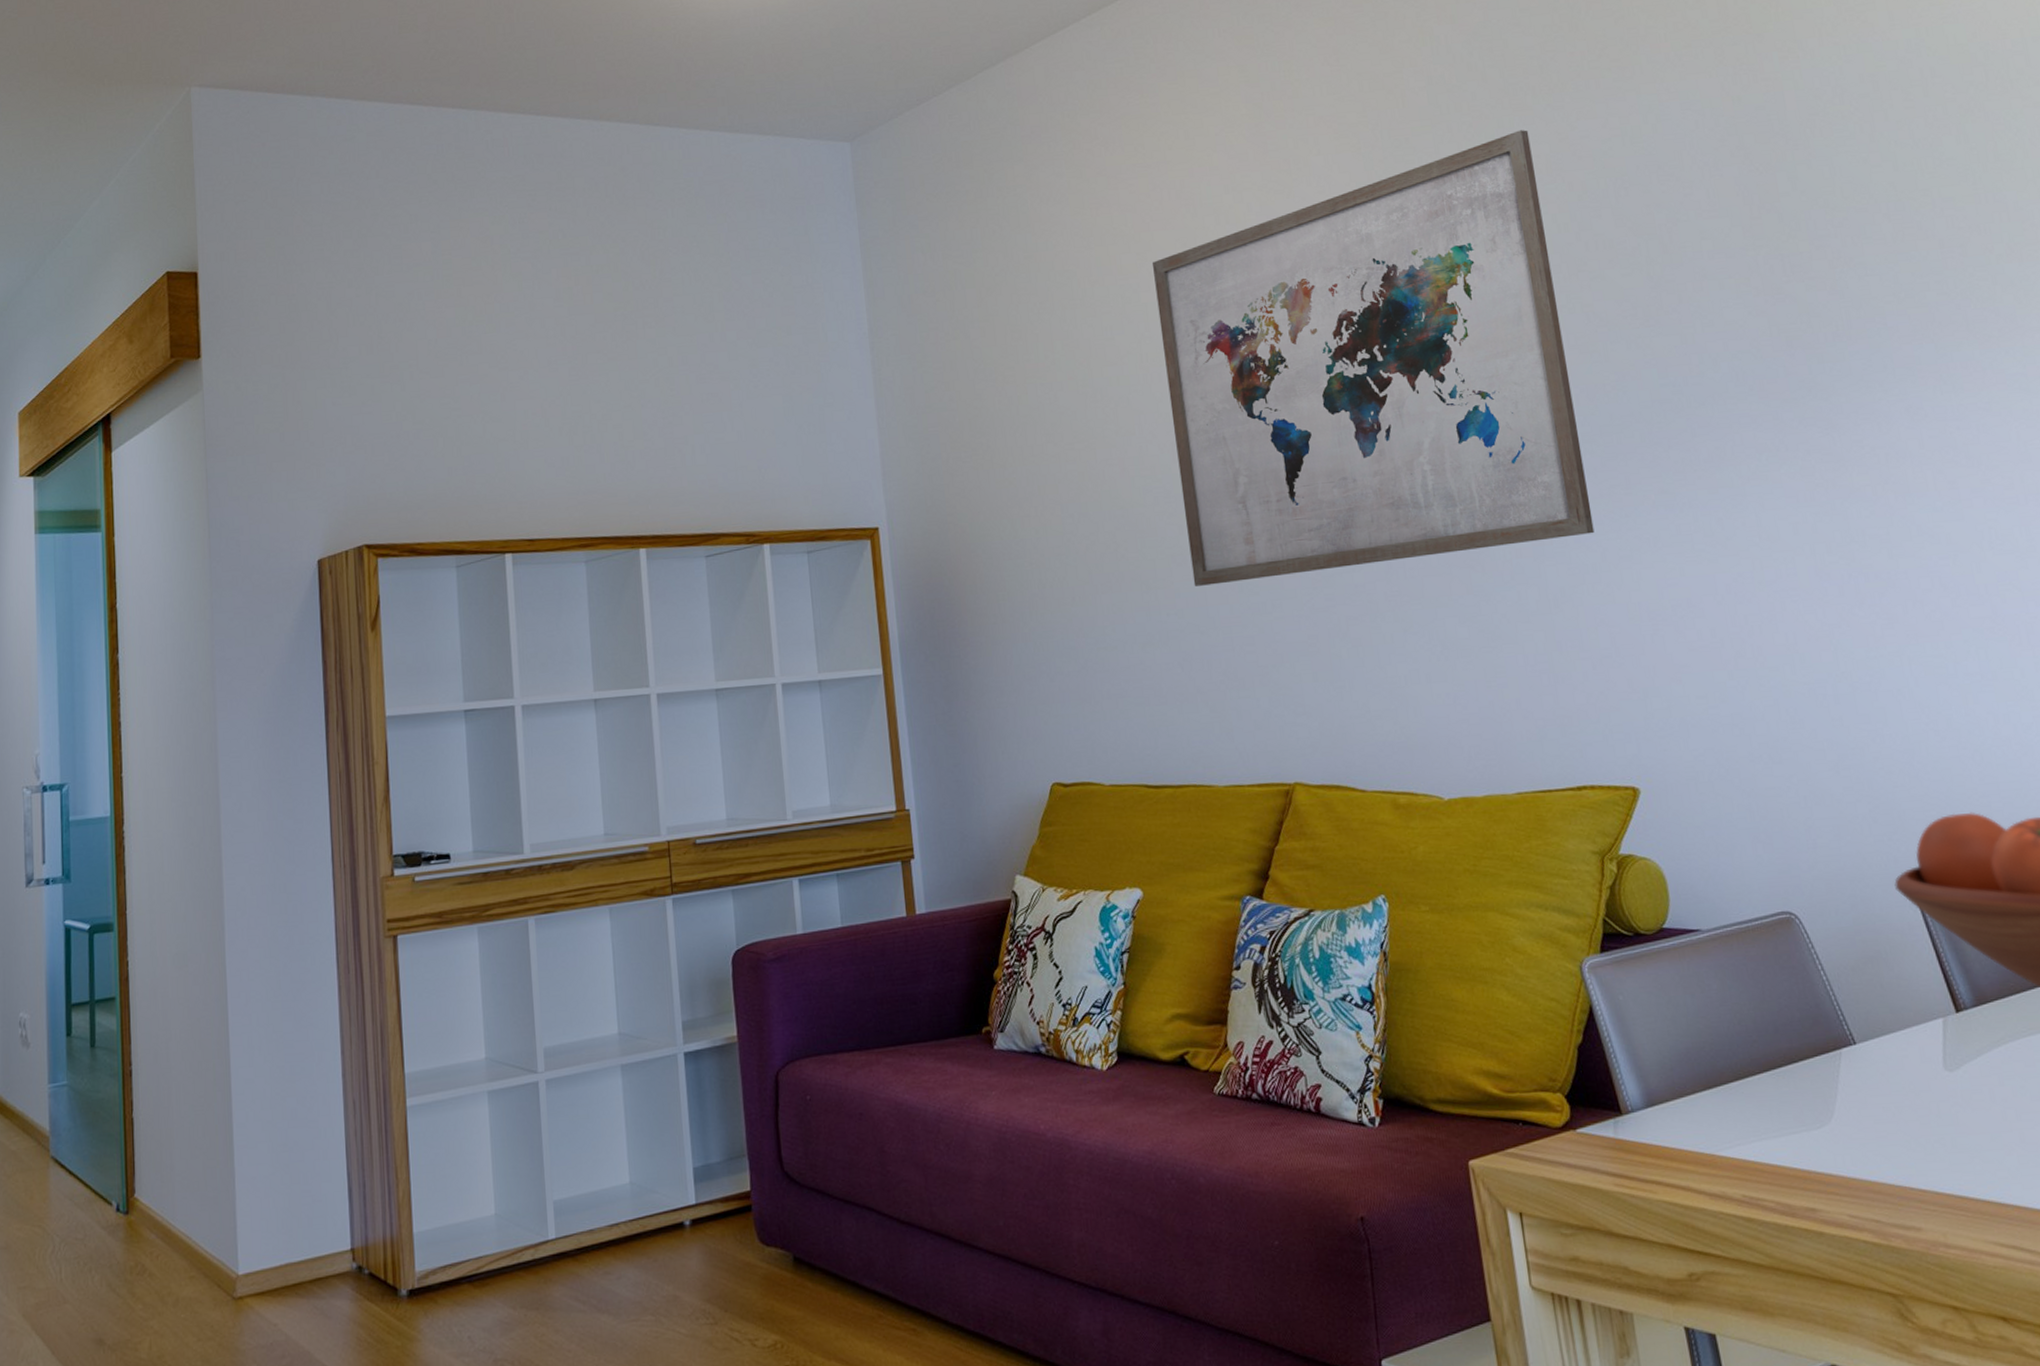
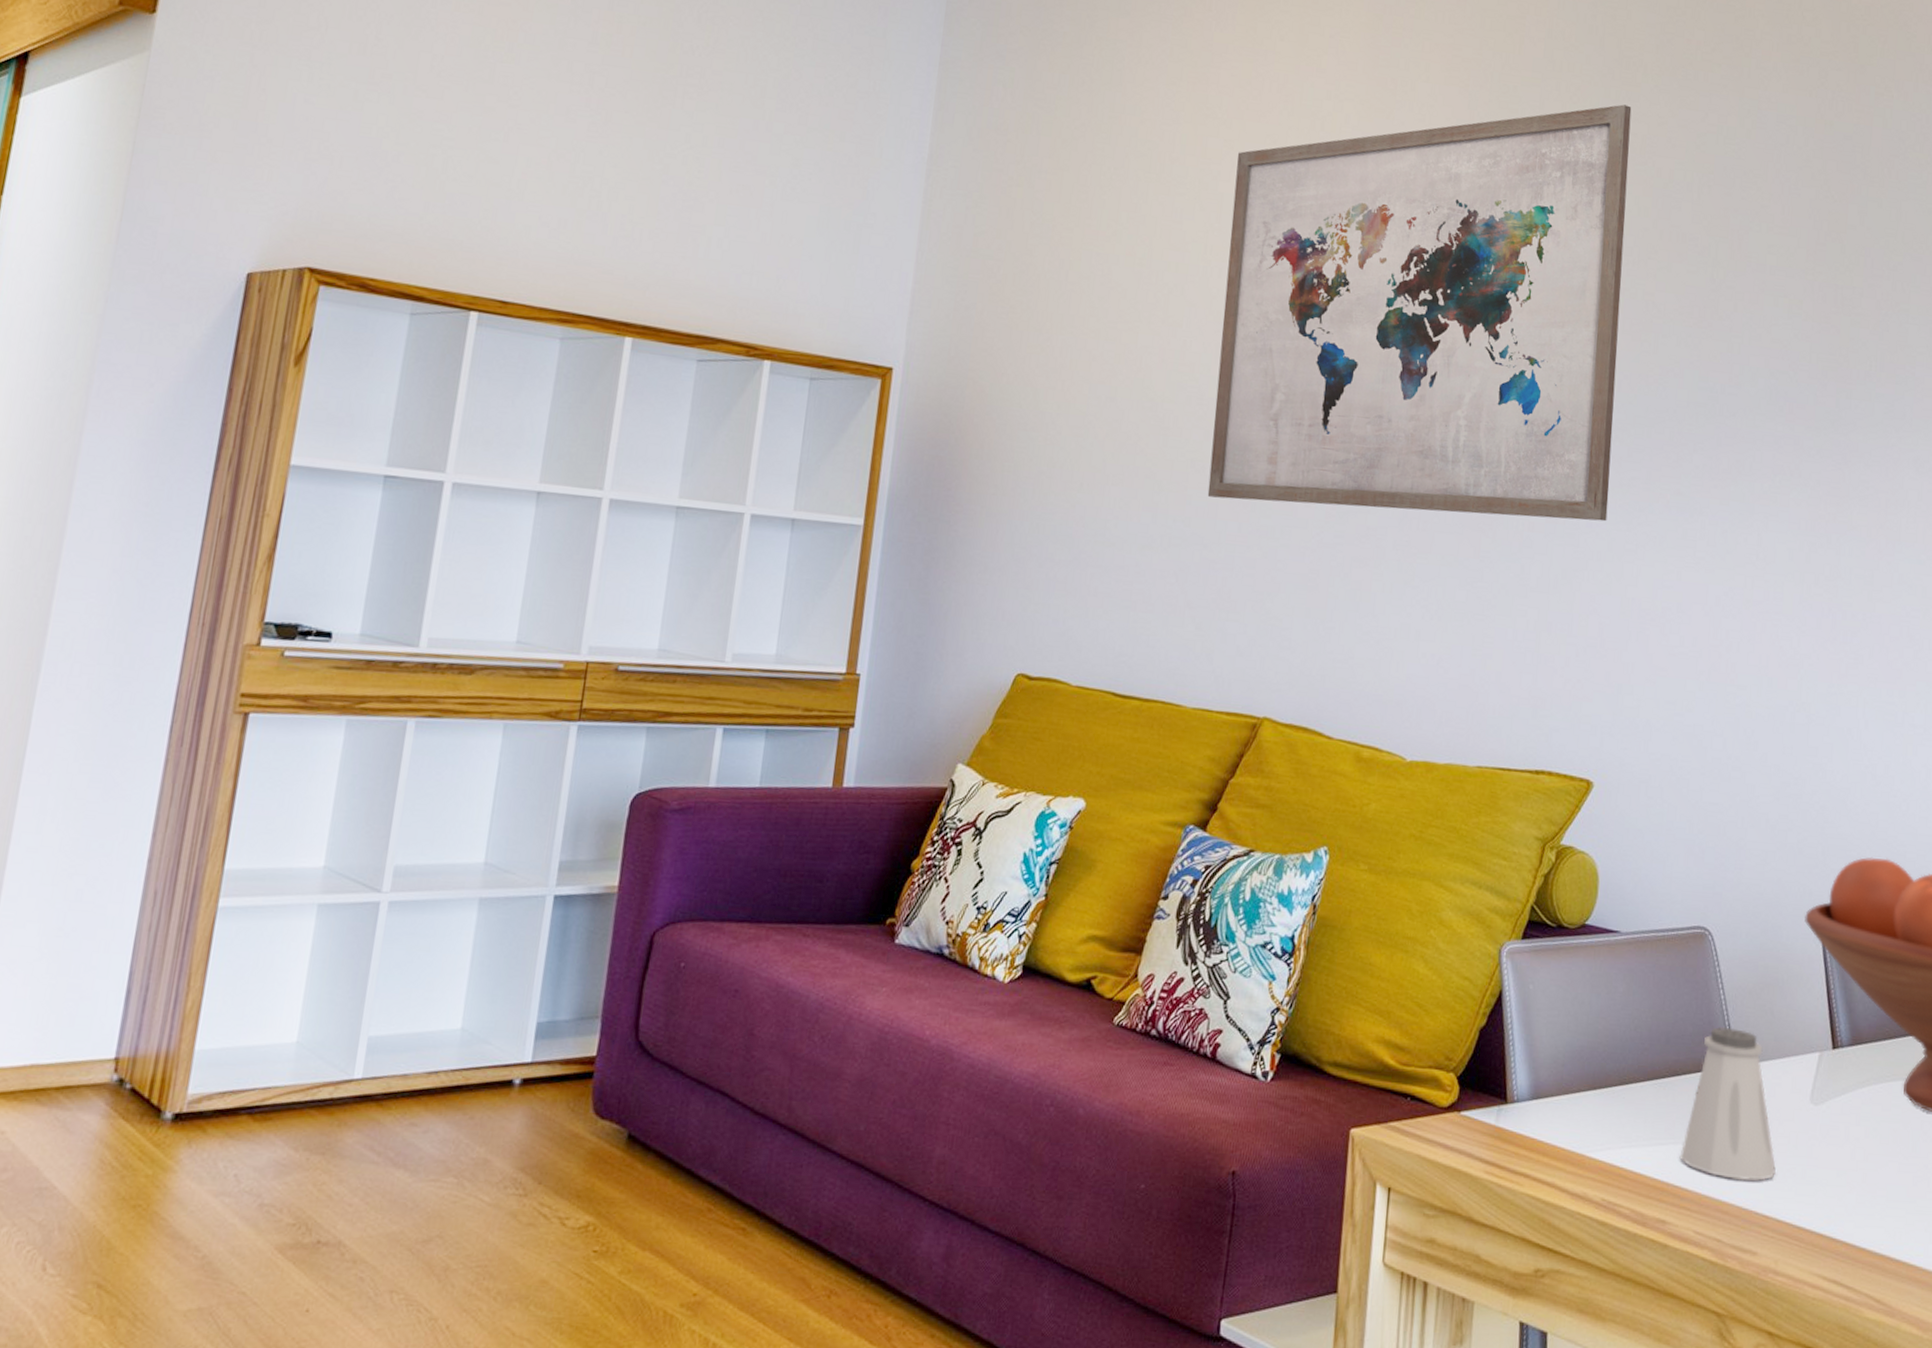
saltshaker: none [1815,1006,1923,1158] -> present [1679,1026,1776,1181]

